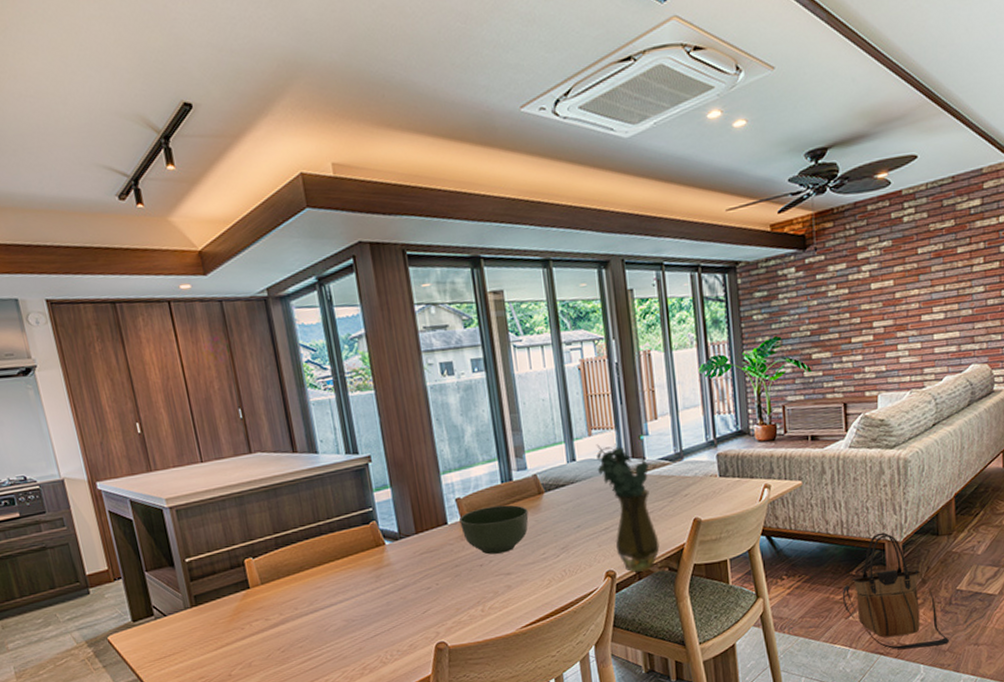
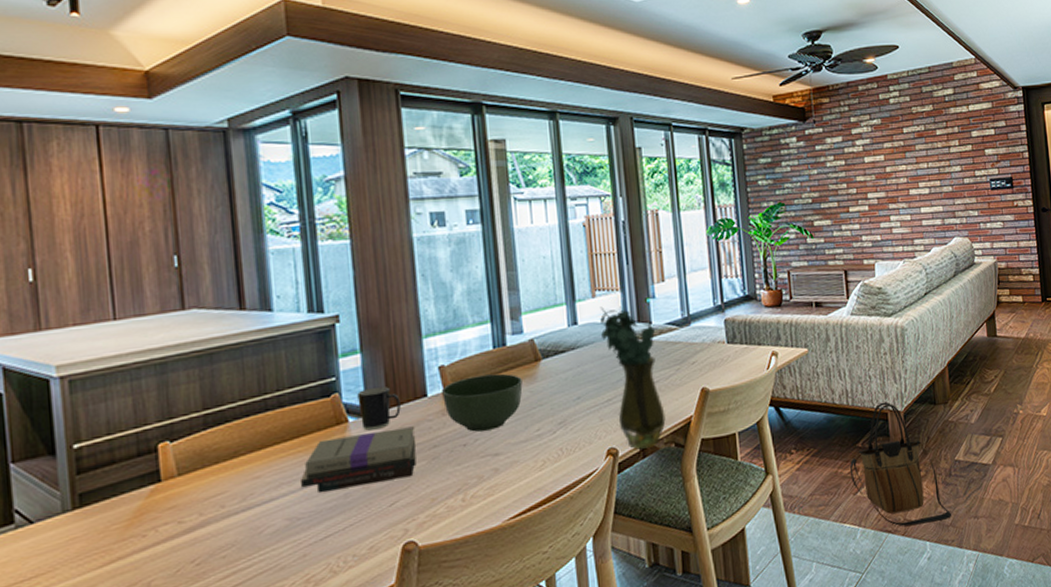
books: none [352,549,442,601] -> present [301,426,417,494]
mug: none [390,515,427,552] -> present [357,386,401,431]

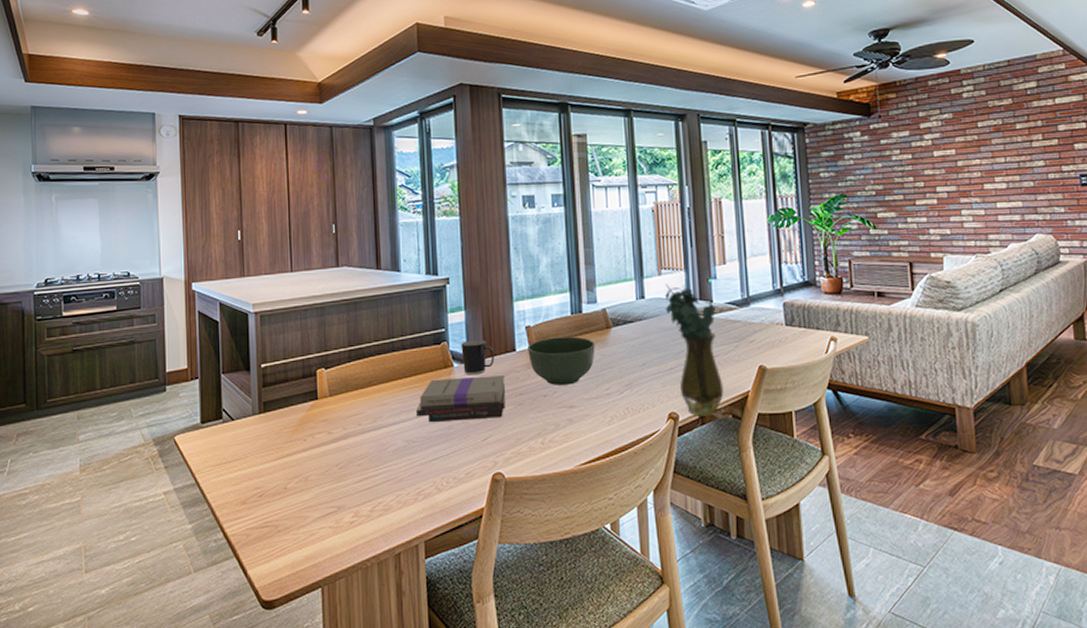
tote bag: present [850,402,951,527] -> none [912,397,1028,527]

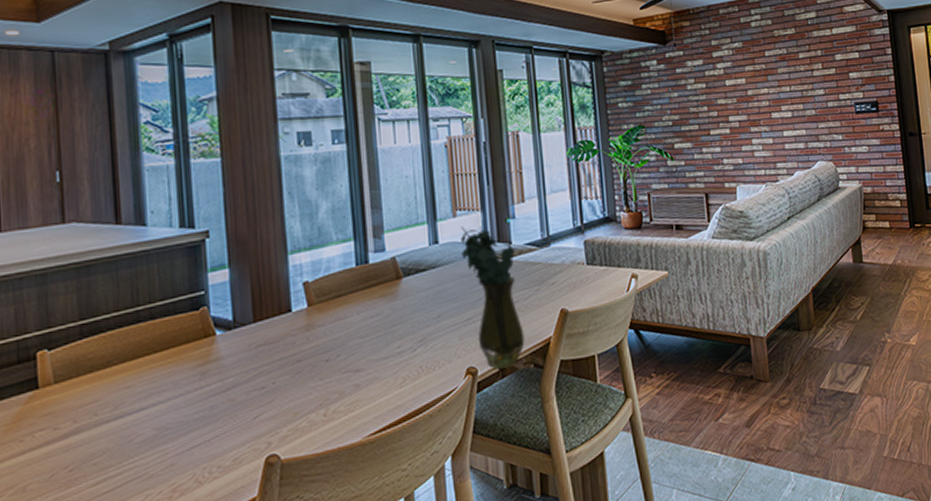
books: present [416,375,506,423] -> none [170,341,281,405]
mug: present [461,339,494,375] -> none [225,300,266,344]
bowl: present [528,336,595,385] -> none [306,290,384,348]

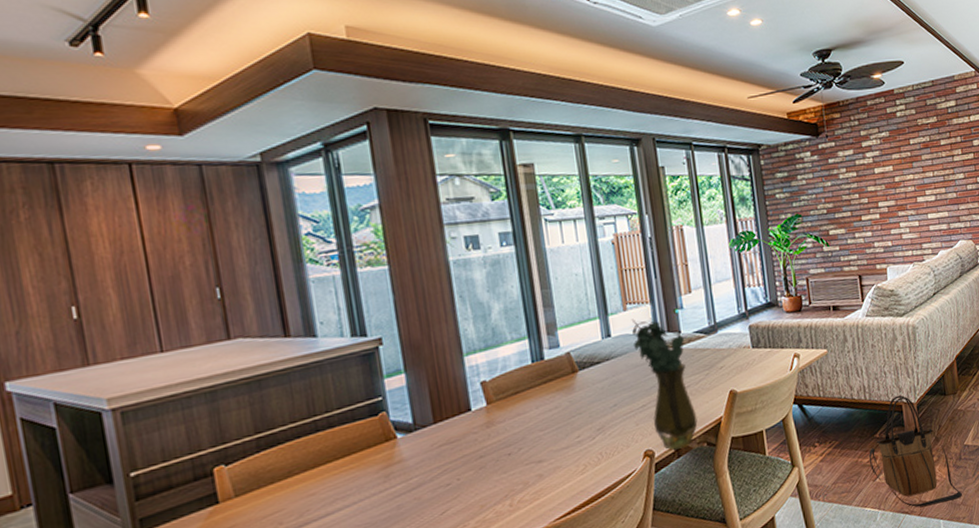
tote bag: none [711,327,817,455] -> present [869,395,962,508]

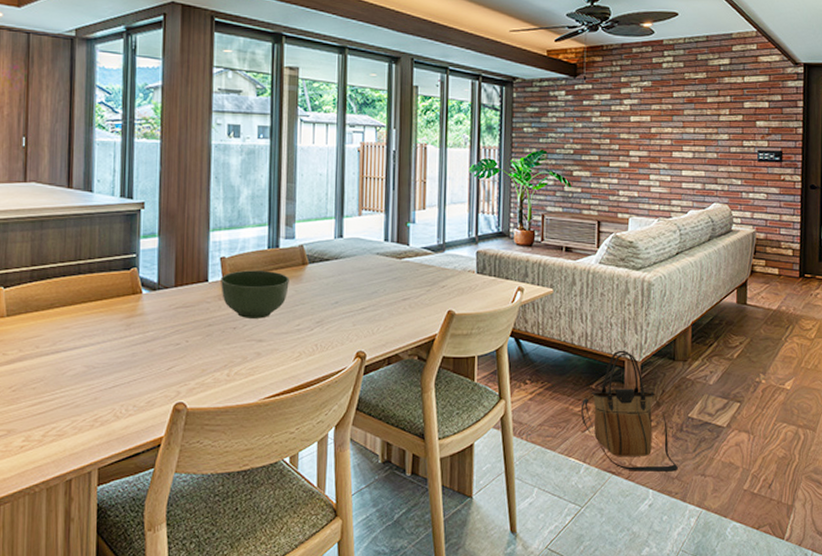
bowl: none [485,386,562,442] -> present [221,270,289,319]
vase: present [631,318,698,450] -> none [363,224,412,357]

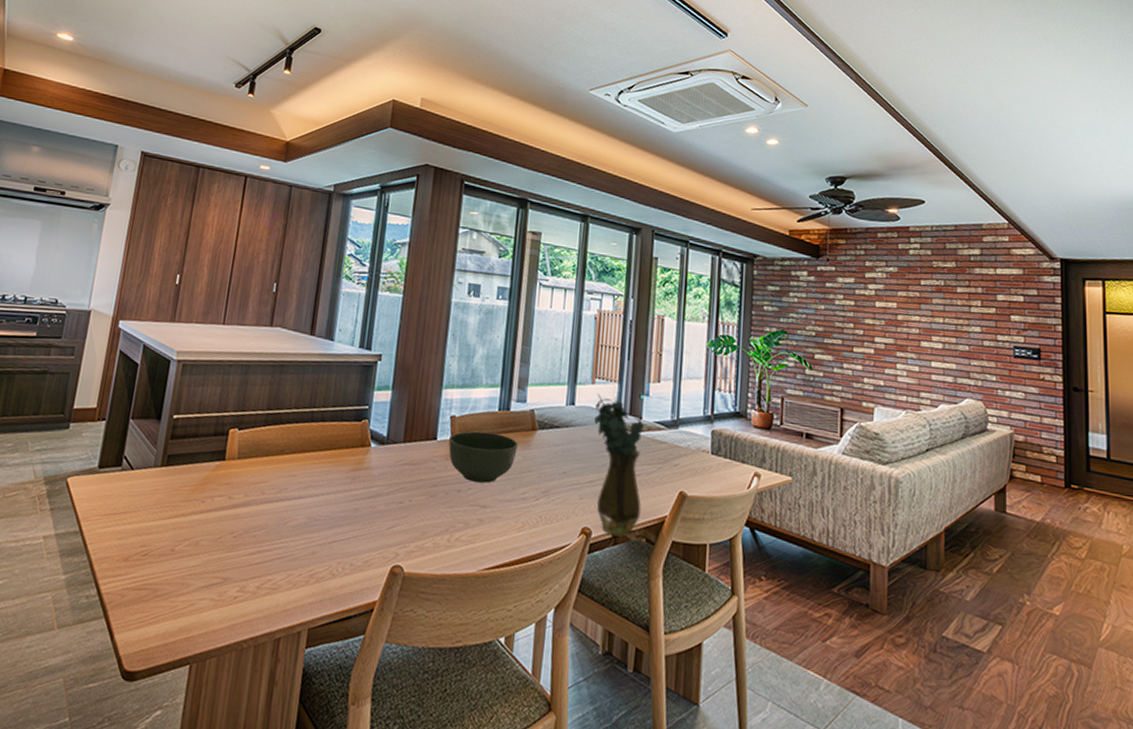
vase: none [363,224,412,357] -> present [594,393,644,537]
tote bag: present [581,350,678,472] -> none [822,552,932,700]

